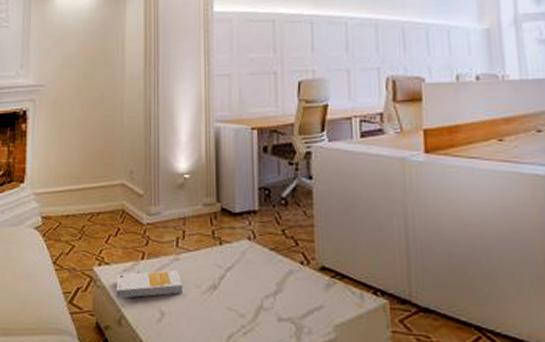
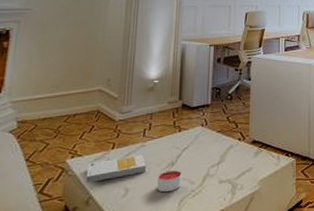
candle: none [198,295,228,324] -> present [157,170,182,193]

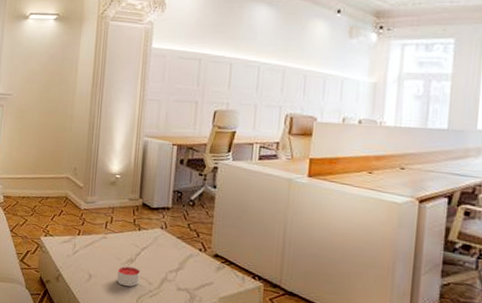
book: present [86,155,146,183] -> none [56,243,107,263]

